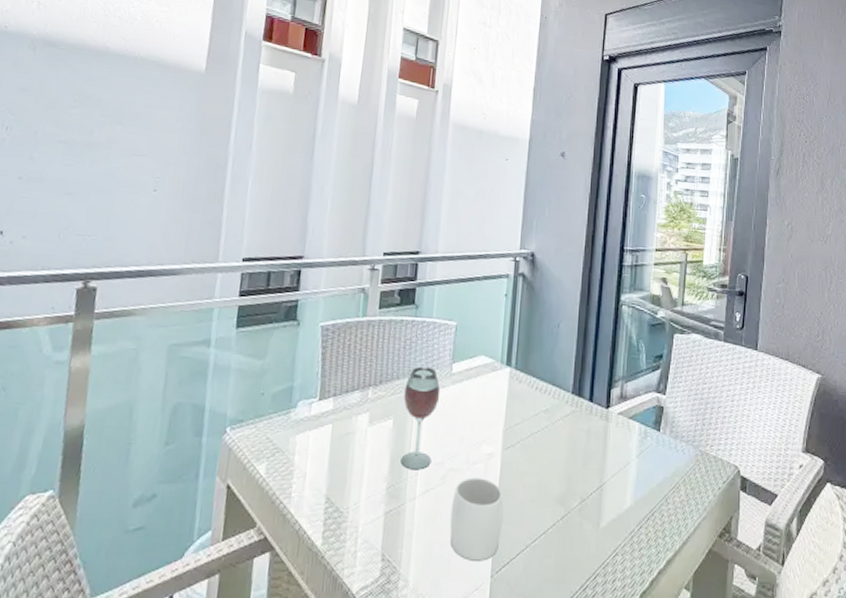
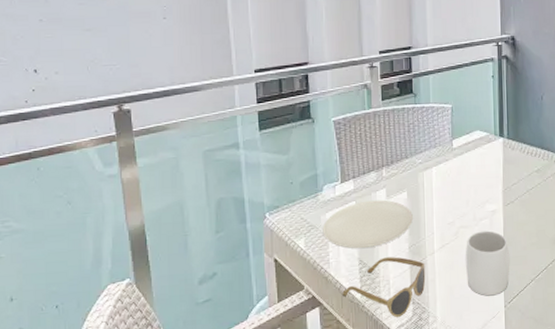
plate: none [289,425,396,484] -> present [322,200,413,249]
sunglasses: none [300,497,403,576] -> present [342,257,426,317]
wineglass: present [400,366,441,470] -> none [414,145,445,231]

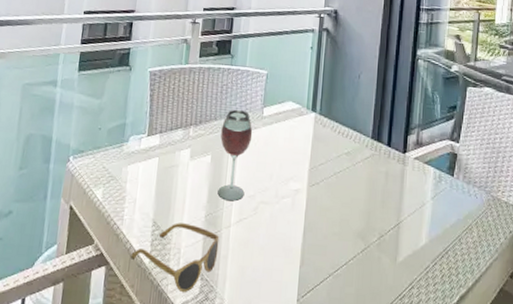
plate: present [322,200,413,249] -> none [121,158,214,210]
wineglass: none [414,145,445,231] -> present [217,109,253,202]
mug: present [465,230,510,296] -> none [260,210,309,286]

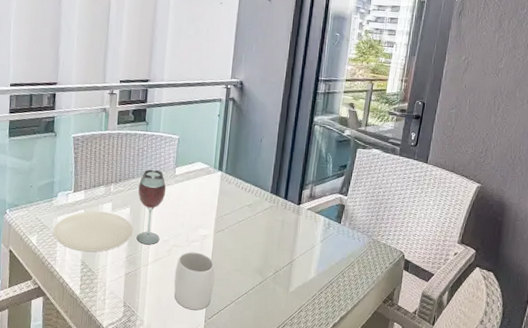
plate: none [121,158,214,210] -> present [53,211,133,252]
sunglasses: present [131,223,220,292] -> none [64,262,139,316]
mug: none [260,210,309,286] -> present [174,252,215,311]

